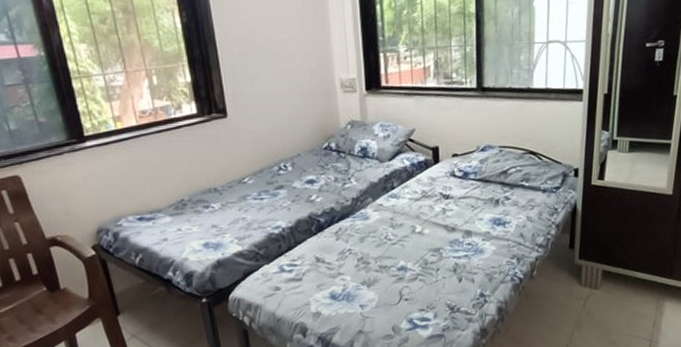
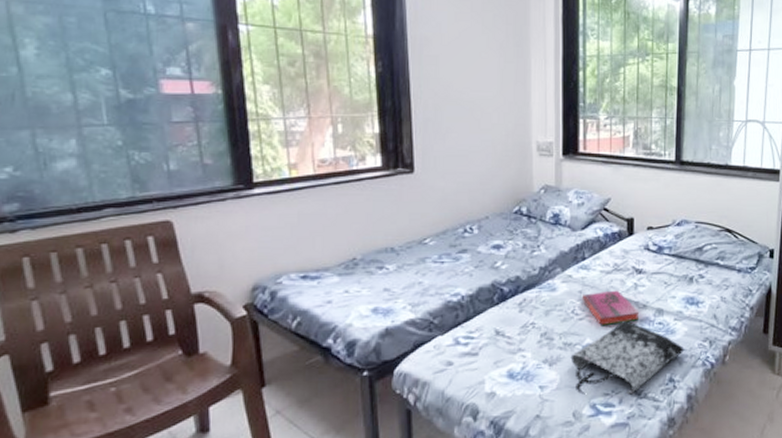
tote bag: none [386,243,494,311] -> present [570,321,685,395]
hardback book: none [393,215,449,249] -> present [582,290,640,326]

